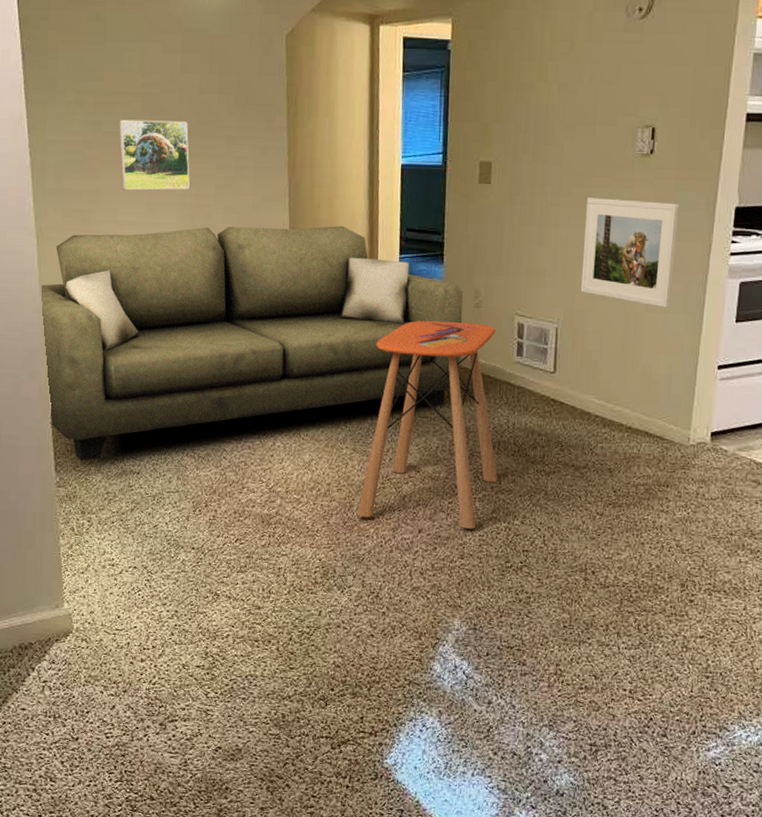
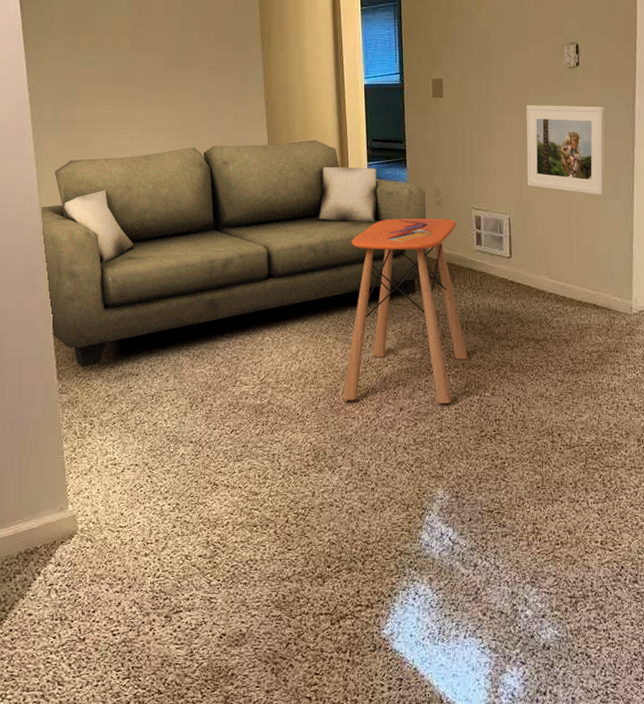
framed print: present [119,119,190,190] -> none [110,56,176,118]

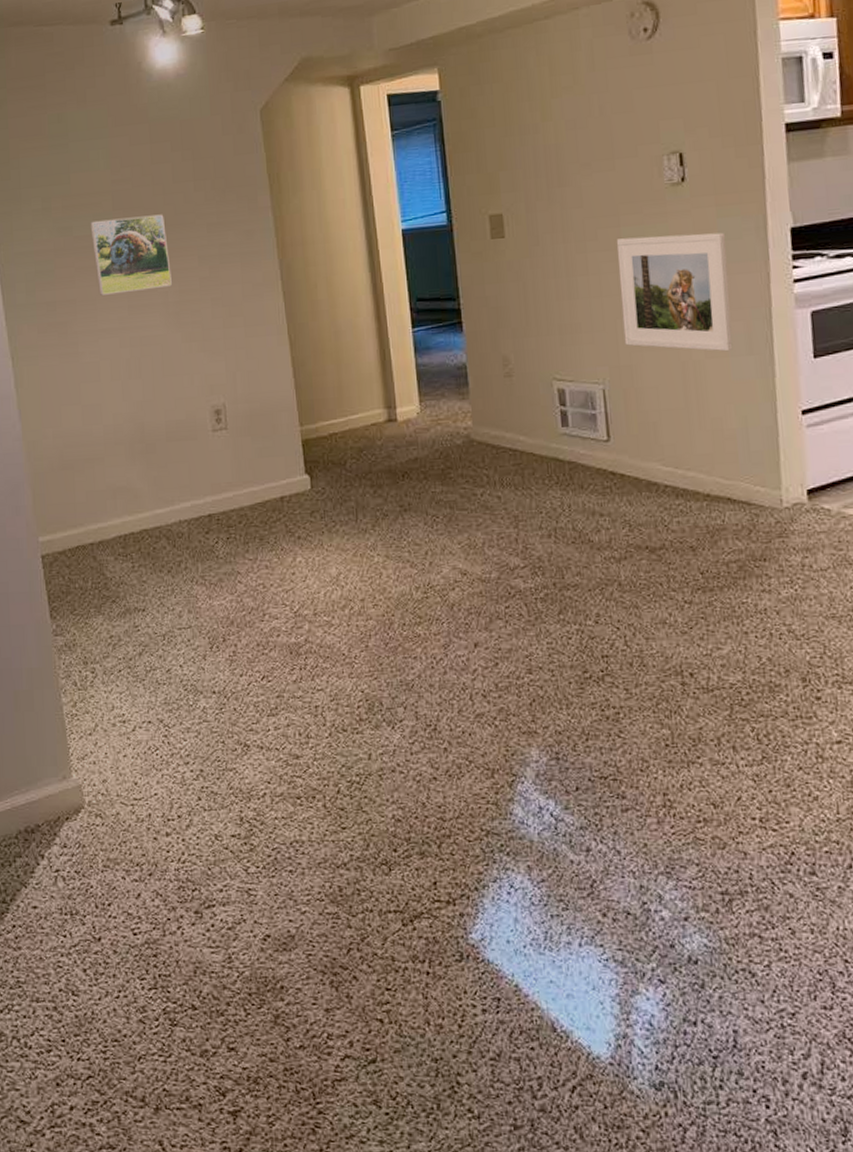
sofa: present [42,139,427,367] -> none [21,304,498,603]
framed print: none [110,56,176,118] -> present [90,214,172,295]
side table: present [342,218,468,404] -> none [397,394,560,636]

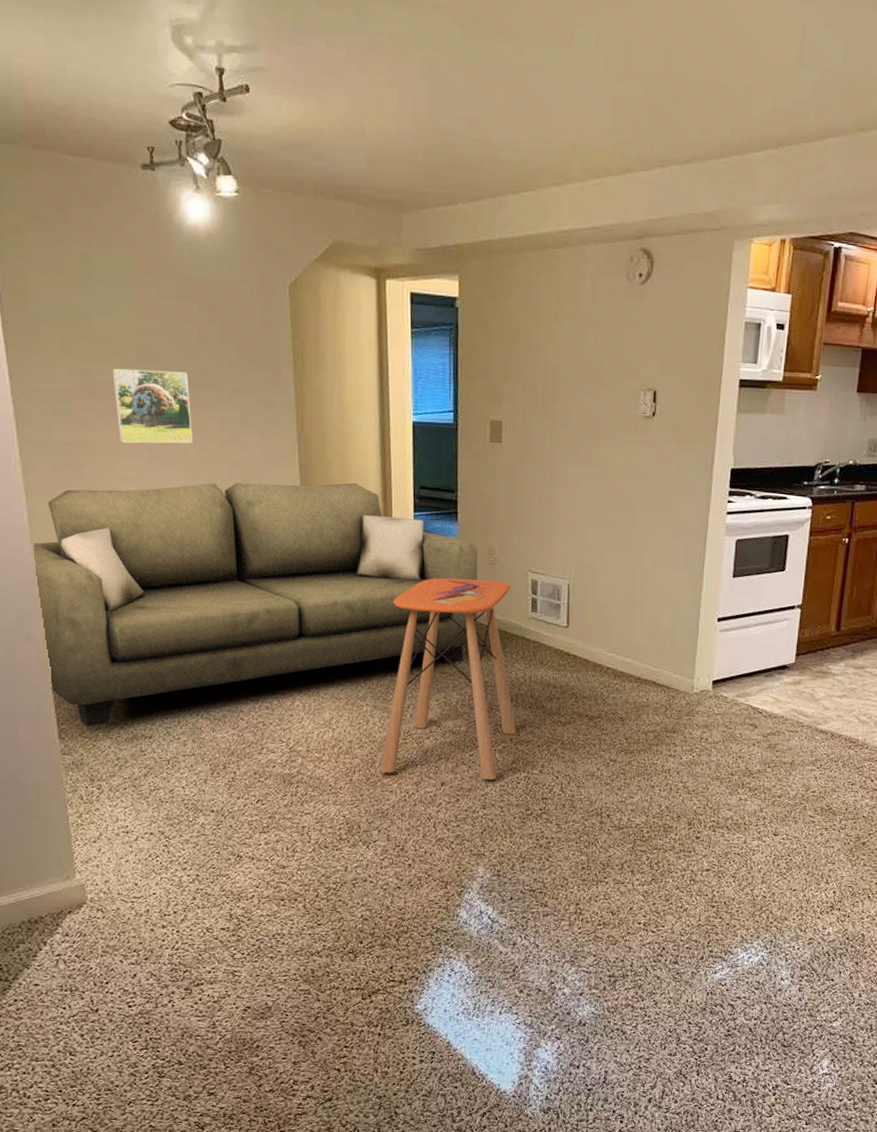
sofa: none [21,304,498,603] -> present [34,482,478,727]
side table: none [397,394,560,636] -> present [379,578,517,780]
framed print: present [616,232,733,352] -> none [590,458,681,565]

